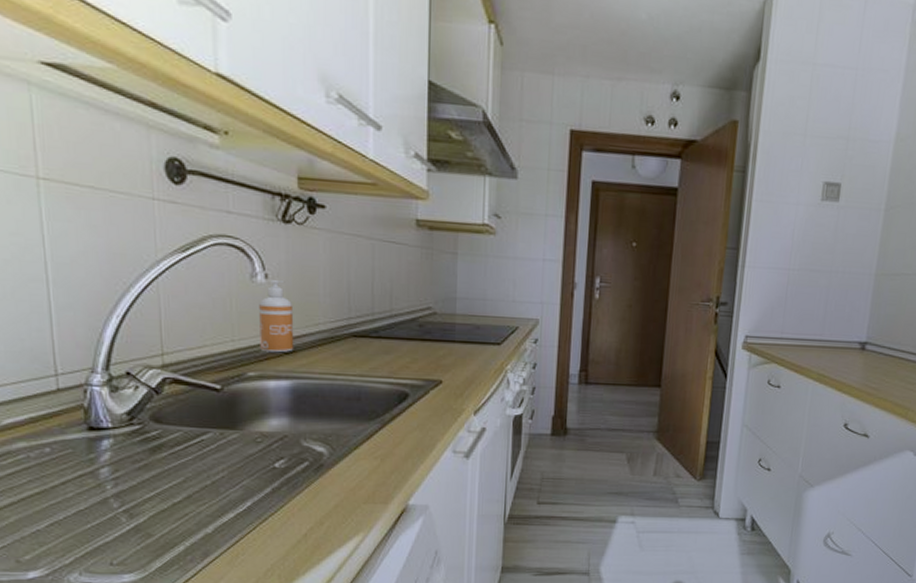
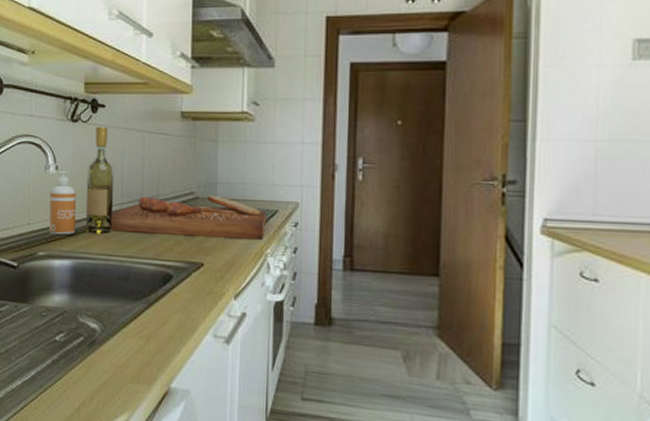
bottle: none [305,231,339,352] -> present [85,127,115,235]
cutting board: none [338,311,507,356] -> present [111,195,266,240]

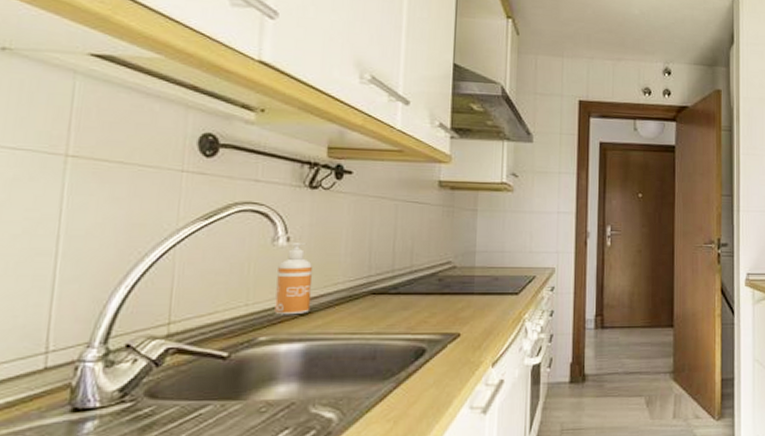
bottle: present [85,127,115,235] -> none [322,195,361,312]
cutting board: present [111,195,266,240] -> none [355,264,524,307]

